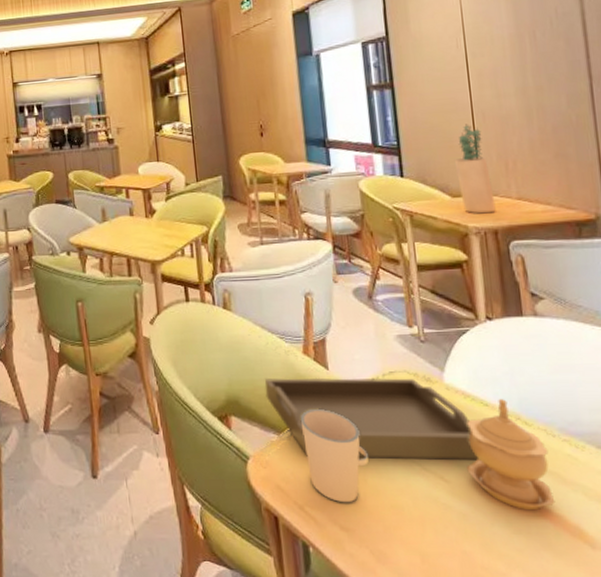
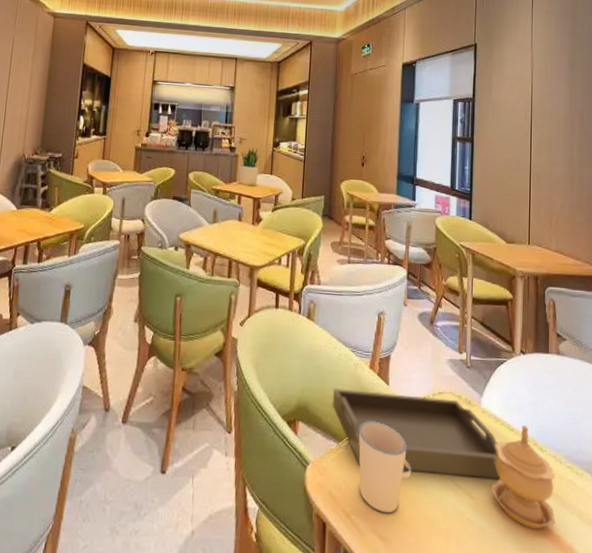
planter: none [121,135,144,178] -> present [239,147,260,187]
vase: present [454,124,496,214] -> none [512,182,539,261]

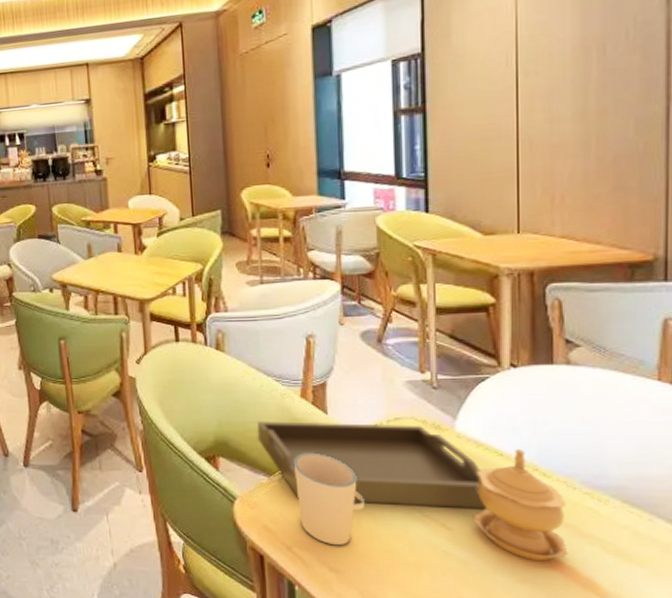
planter: present [239,147,260,187] -> none [110,166,135,212]

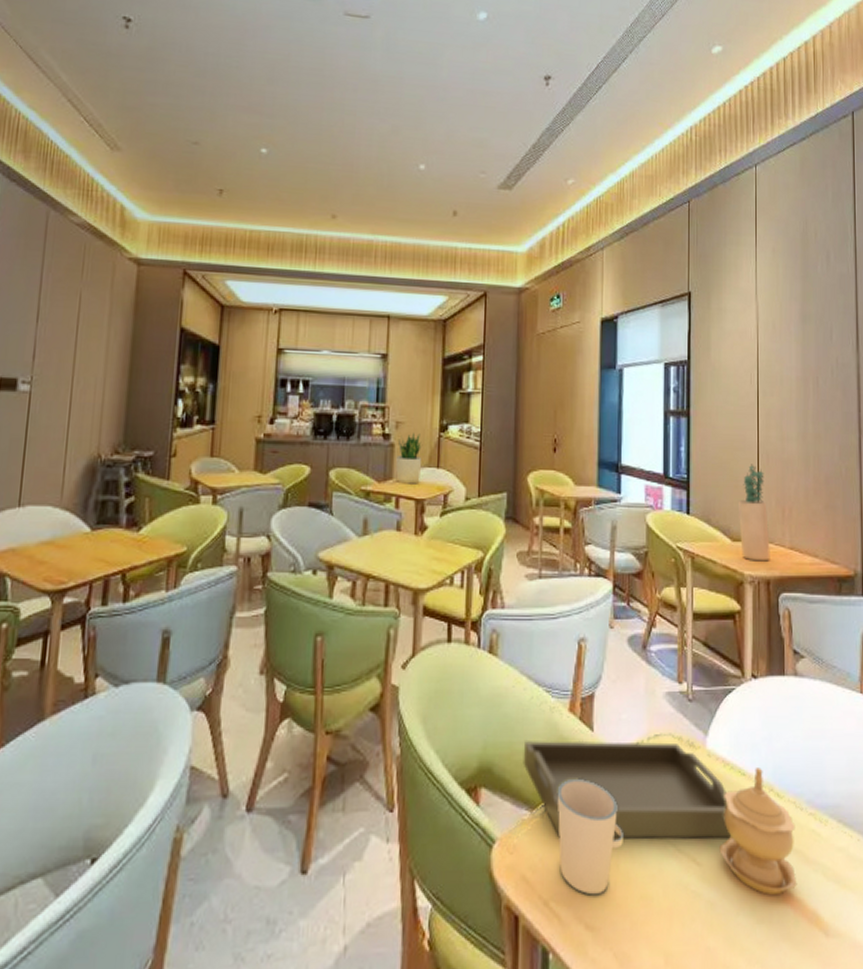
planter: none [110,166,135,212] -> present [396,433,423,484]
vase: none [490,153,534,254] -> present [737,464,770,562]

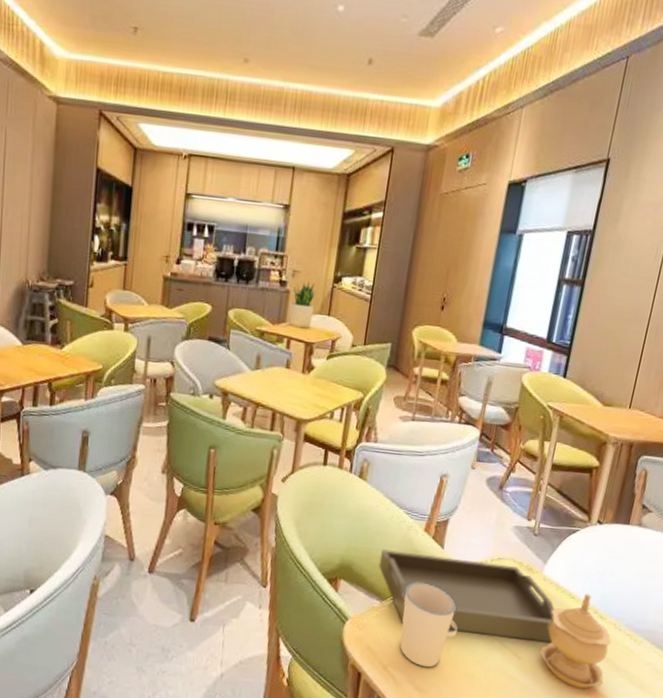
vase: present [737,464,770,562] -> none [610,336,650,427]

